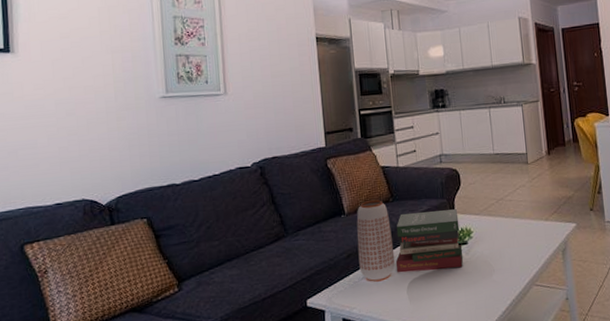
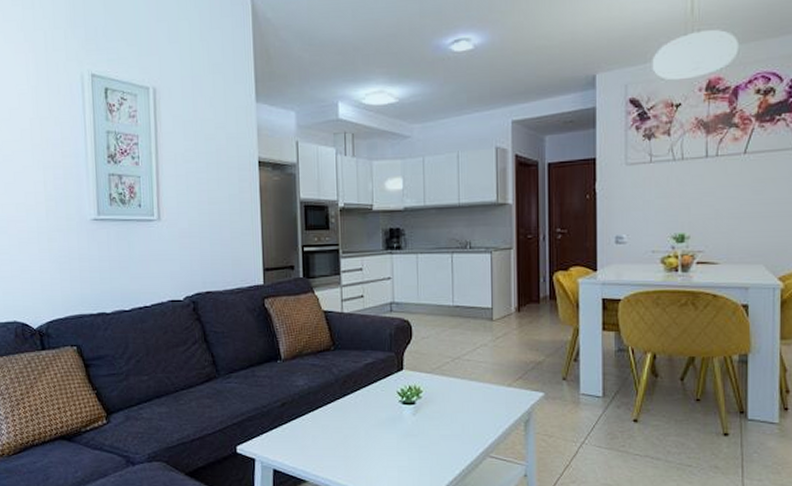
vase: present [356,200,395,282] -> none [293,347,333,435]
books: present [395,209,463,272] -> none [333,364,409,429]

